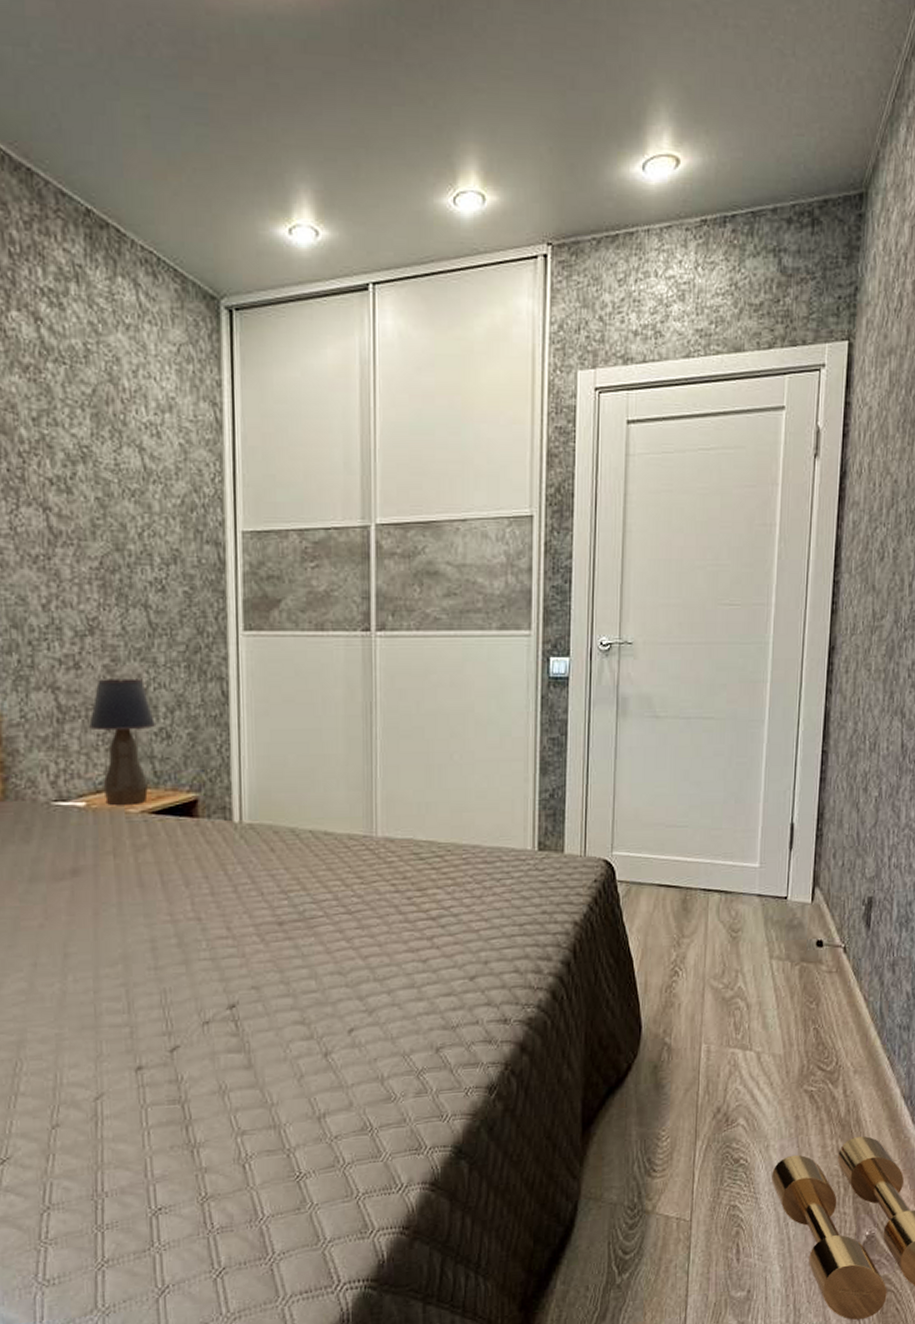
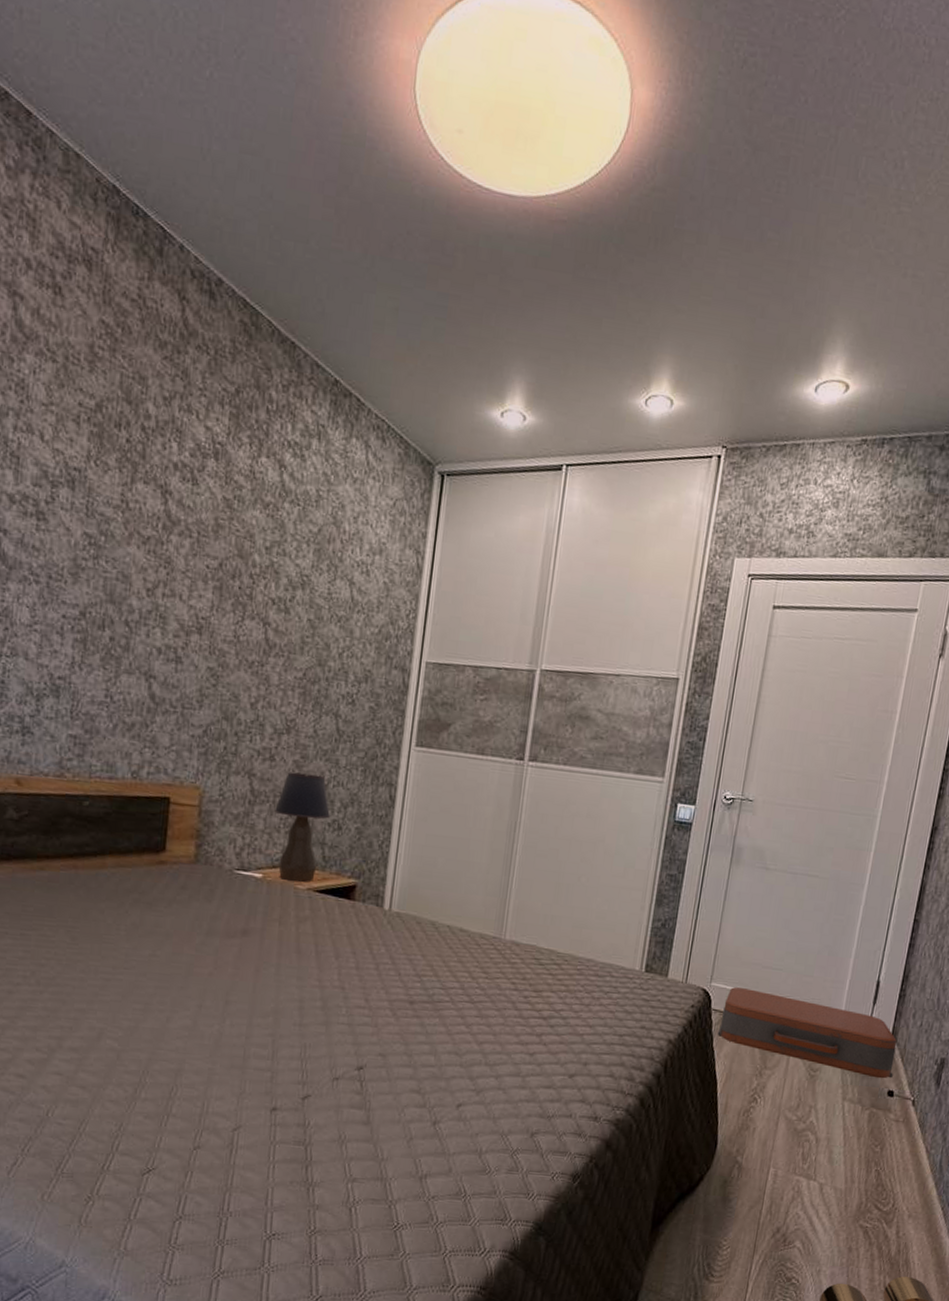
suitcase: none [626,851,820,930] -> present [717,986,897,1079]

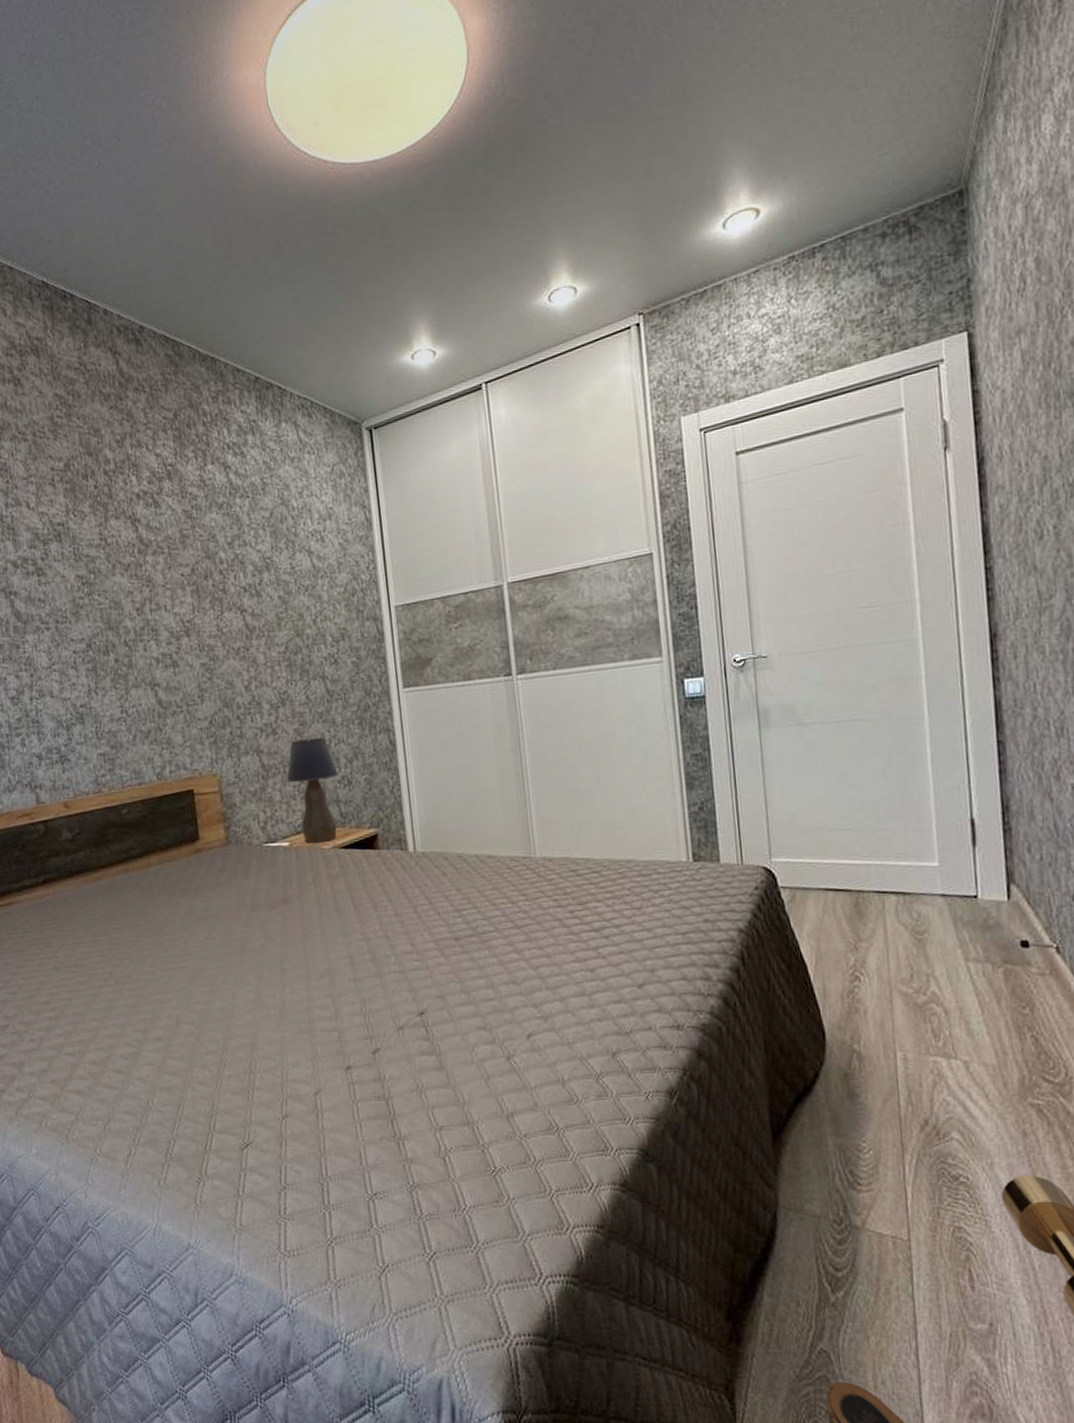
suitcase: present [717,986,897,1079] -> none [792,857,1022,930]

